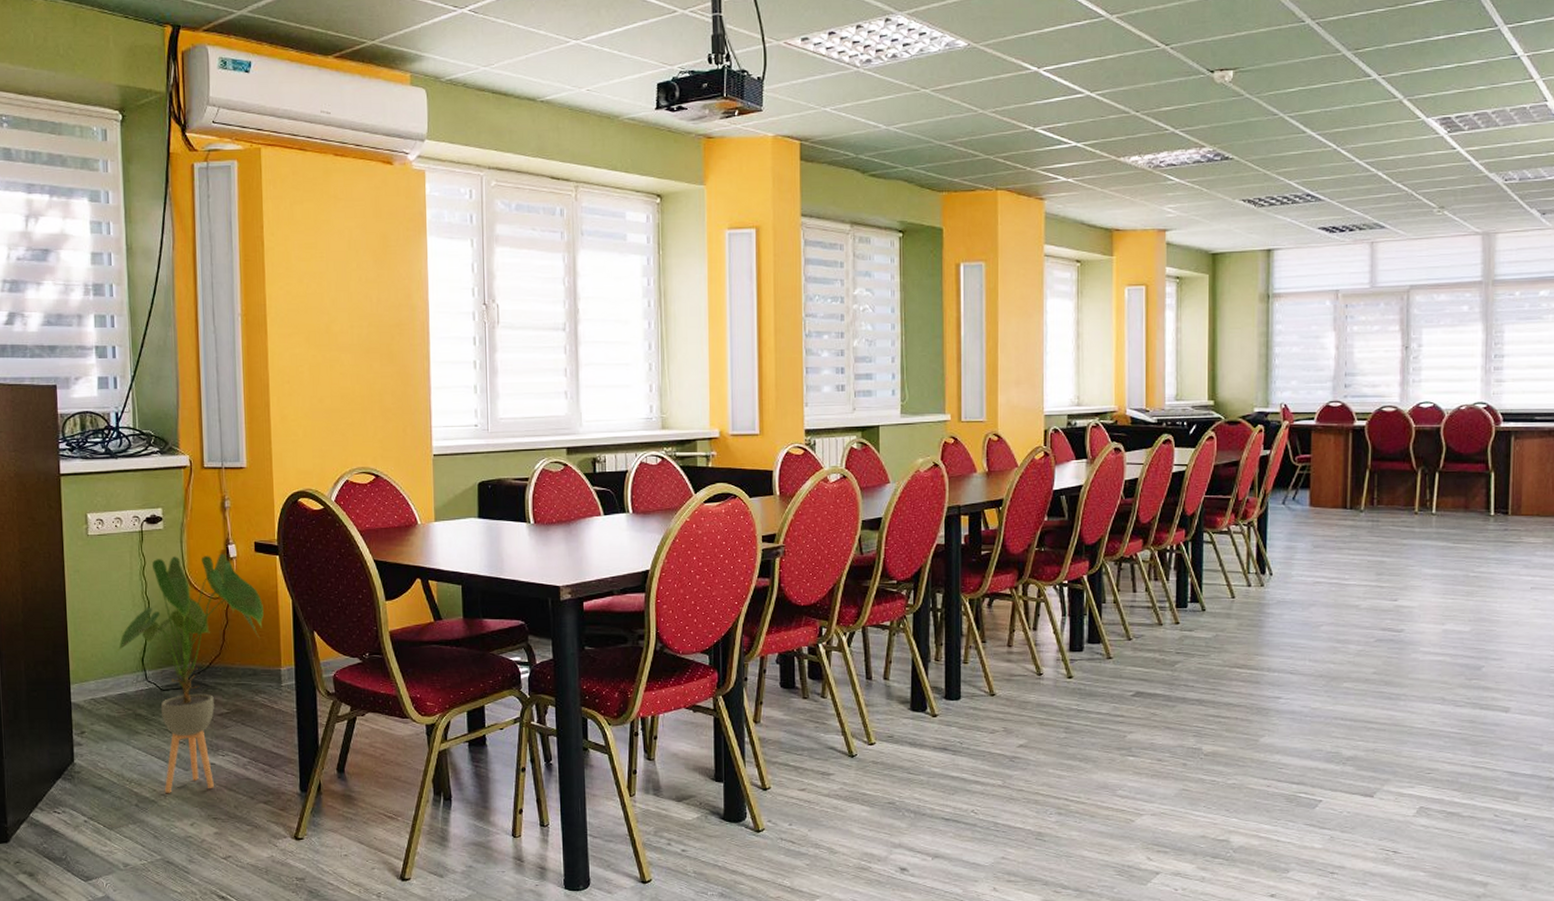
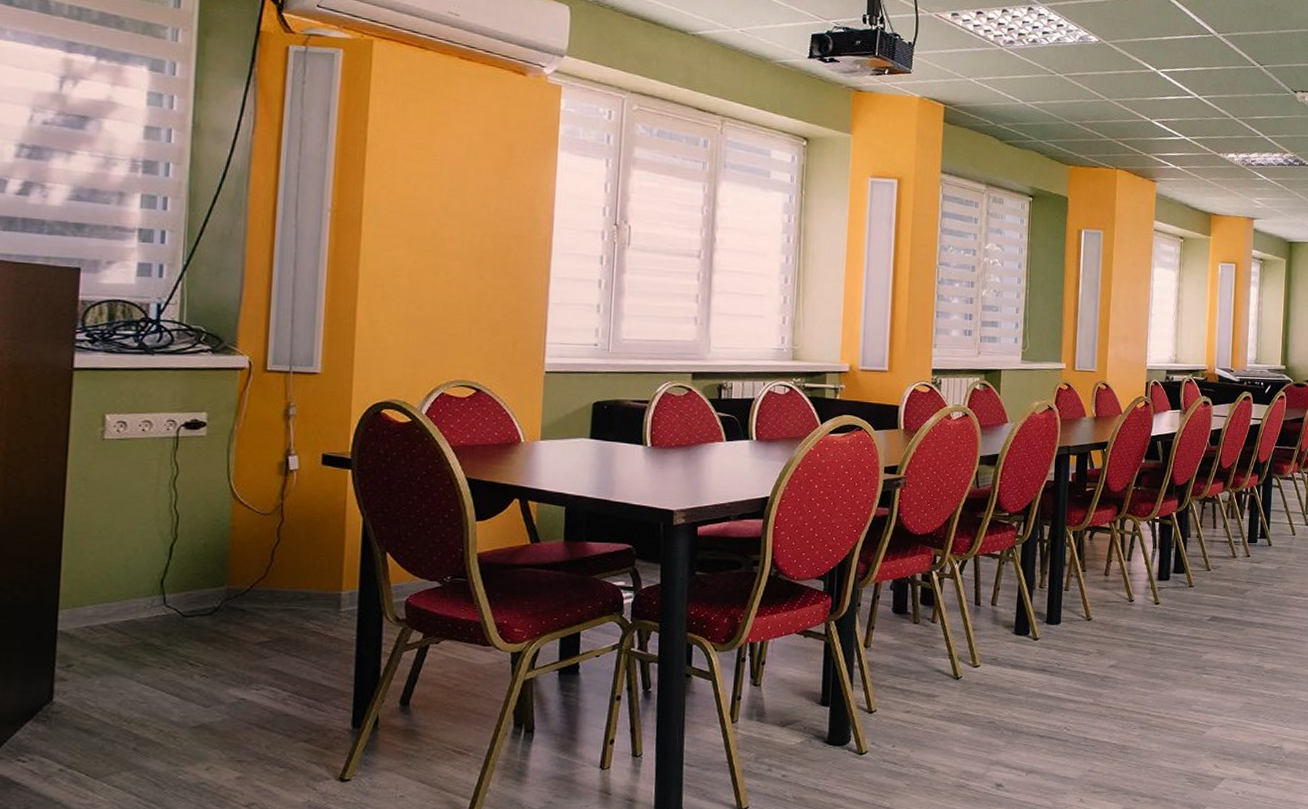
house plant: present [116,553,264,793] -> none [127,465,326,734]

